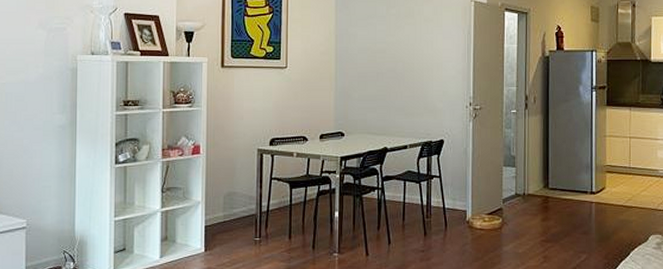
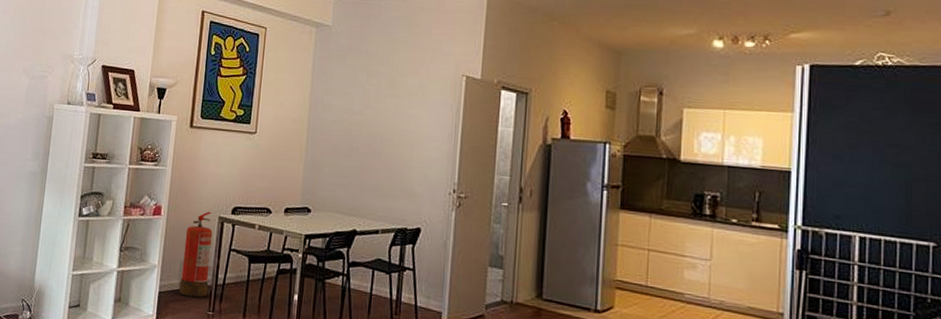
fire extinguisher: none [225,145,254,226] -> present [179,211,213,298]

